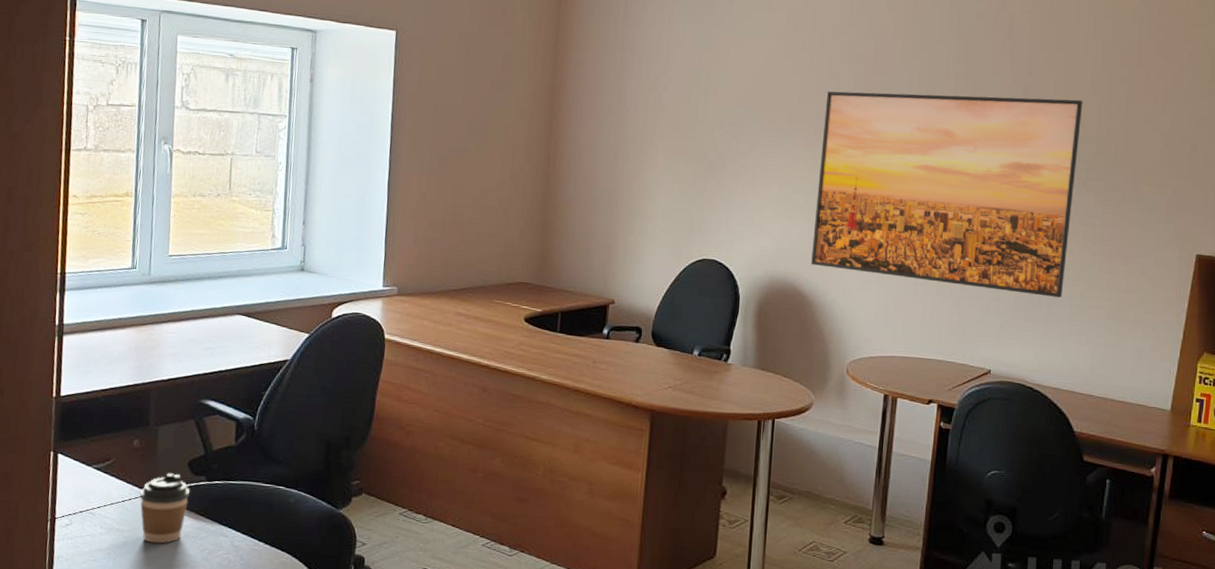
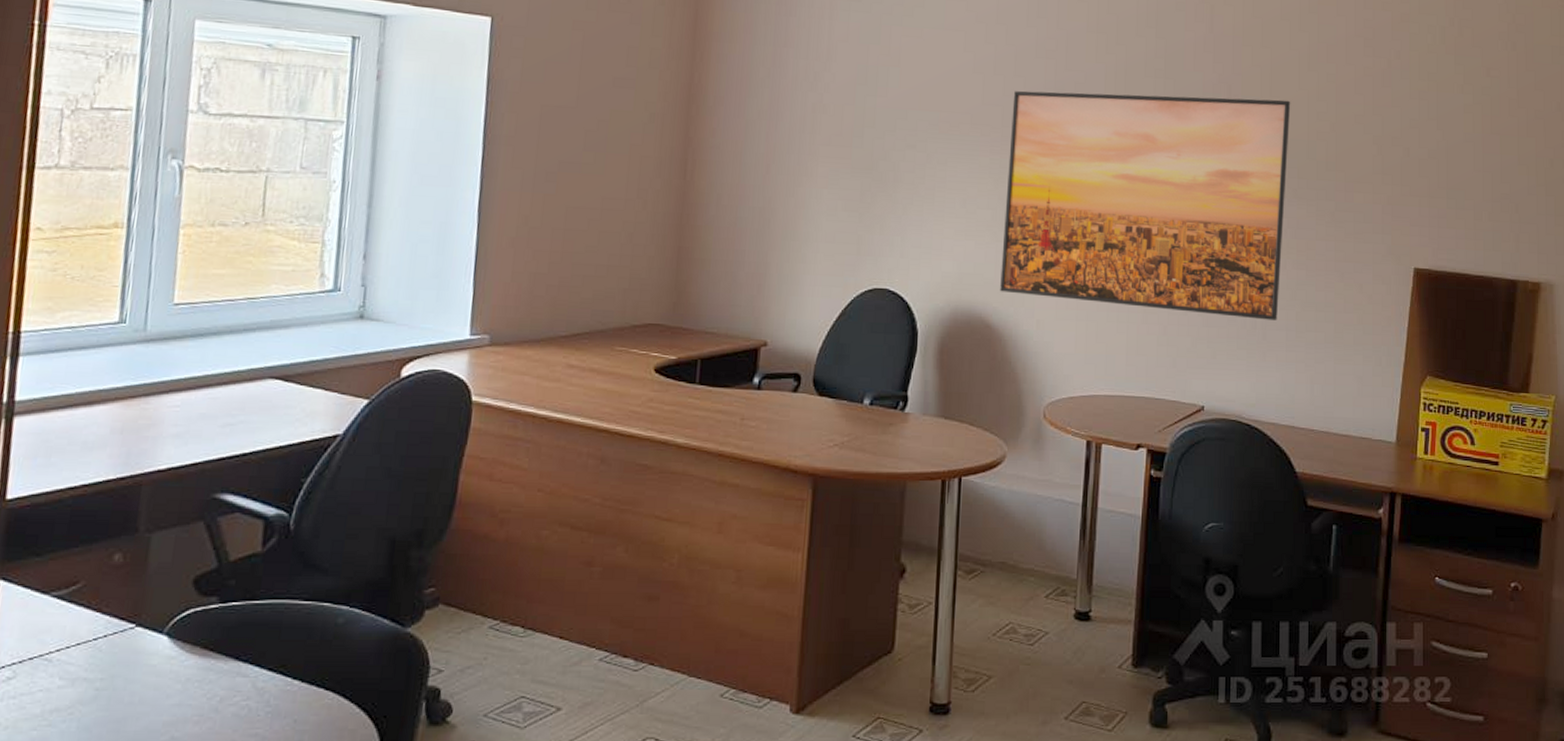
coffee cup: present [139,473,190,544] -> none [119,595,195,694]

